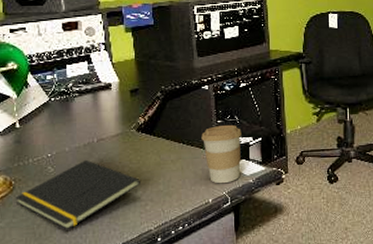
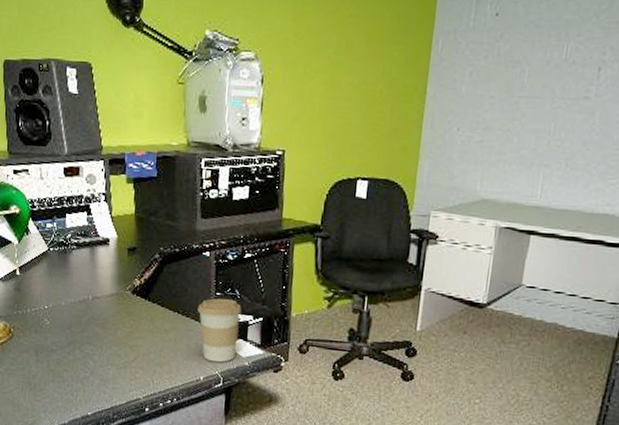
notepad: present [15,159,140,230] -> none [14,316,132,385]

